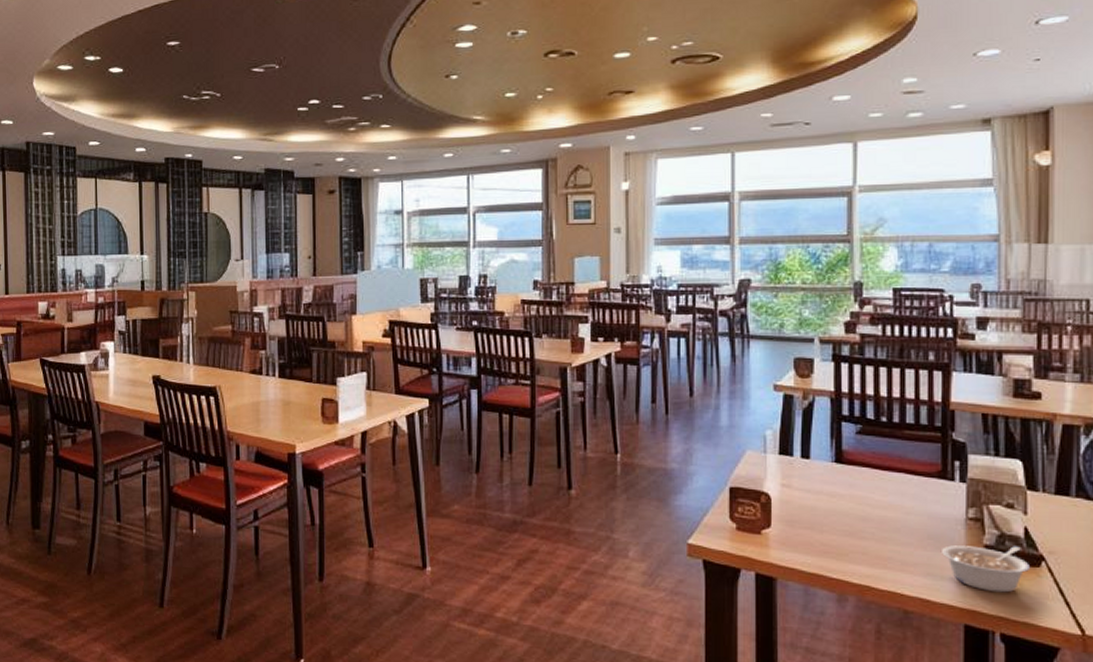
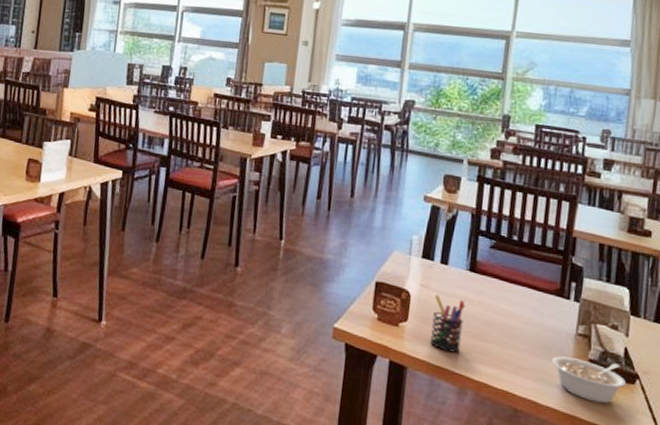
pen holder: none [798,493,835,556] -> present [430,294,465,353]

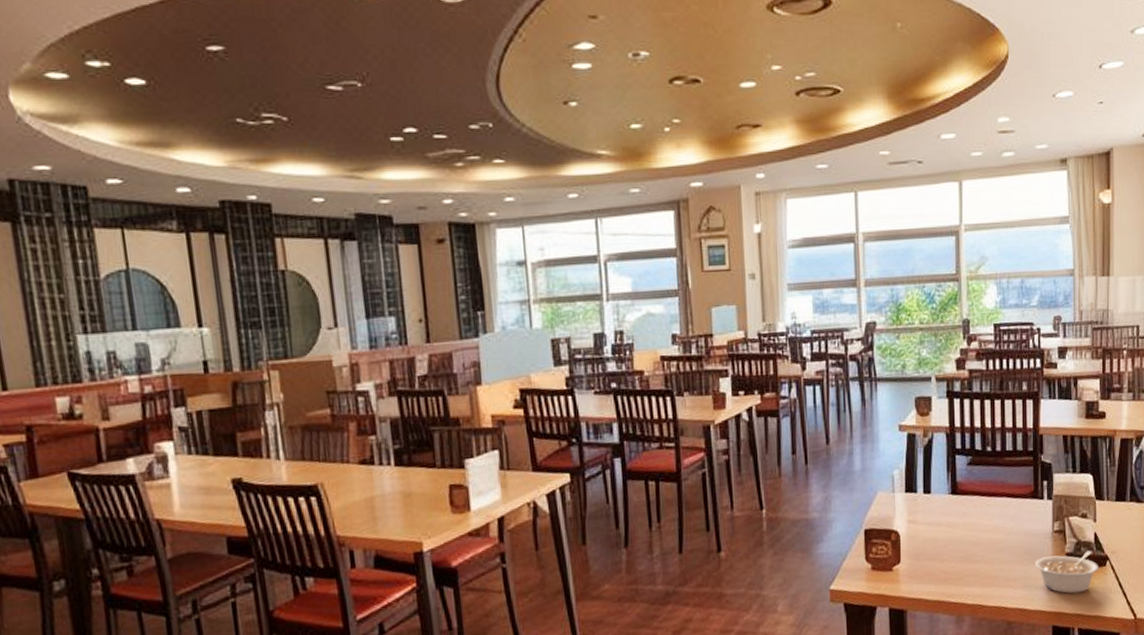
pen holder: present [430,294,465,353] -> none [922,526,953,583]

